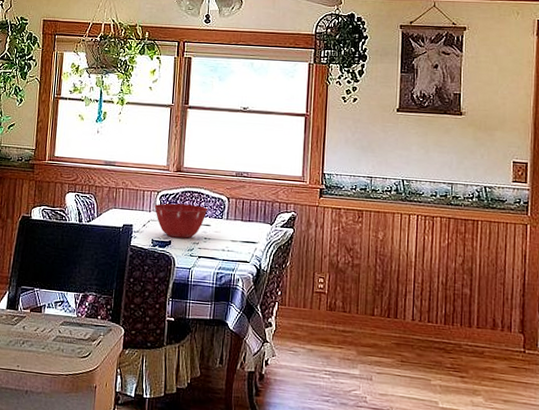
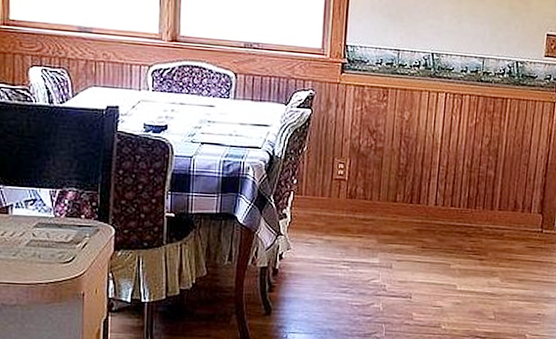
mixing bowl: present [154,203,208,239] -> none [145,79,212,122]

